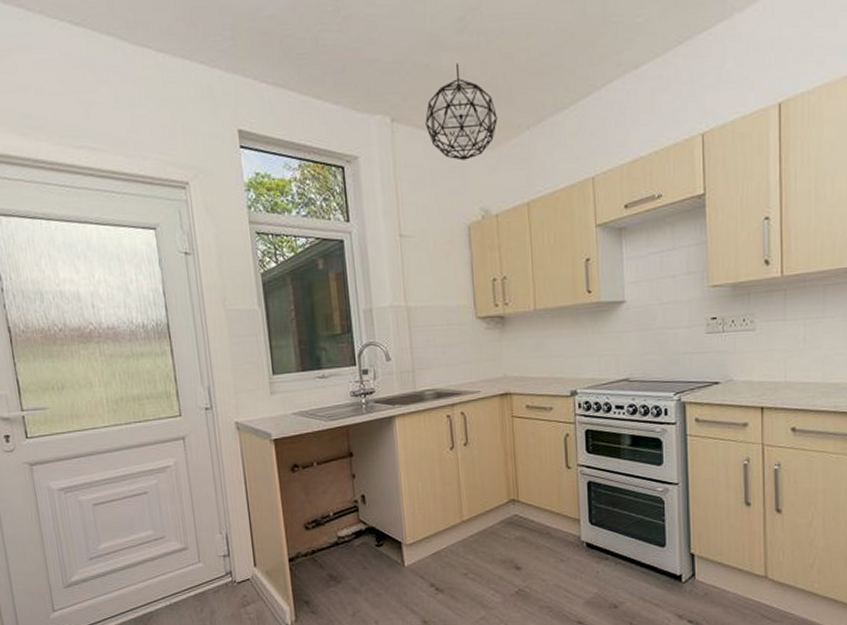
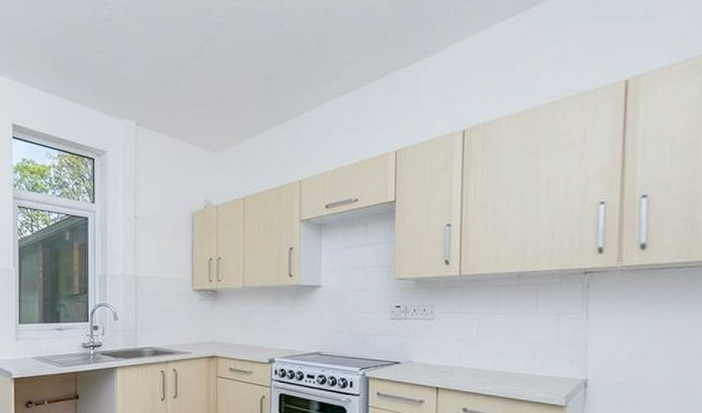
pendant light: present [425,63,498,161] -> none [164,82,224,160]

